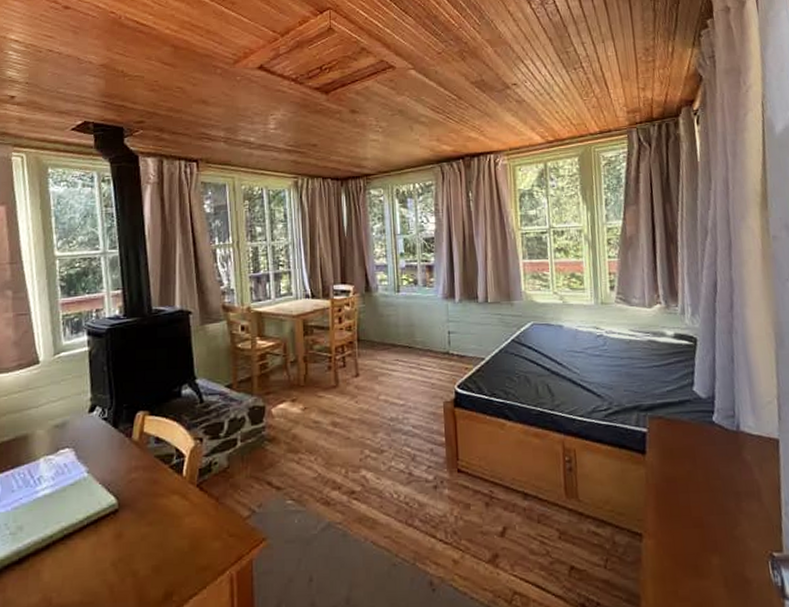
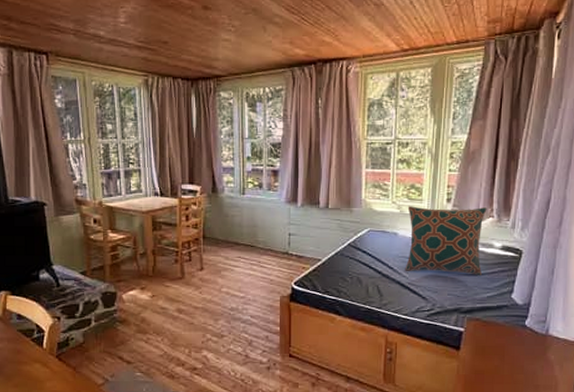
pillow: none [570,294,658,369] -> present [405,206,487,276]

